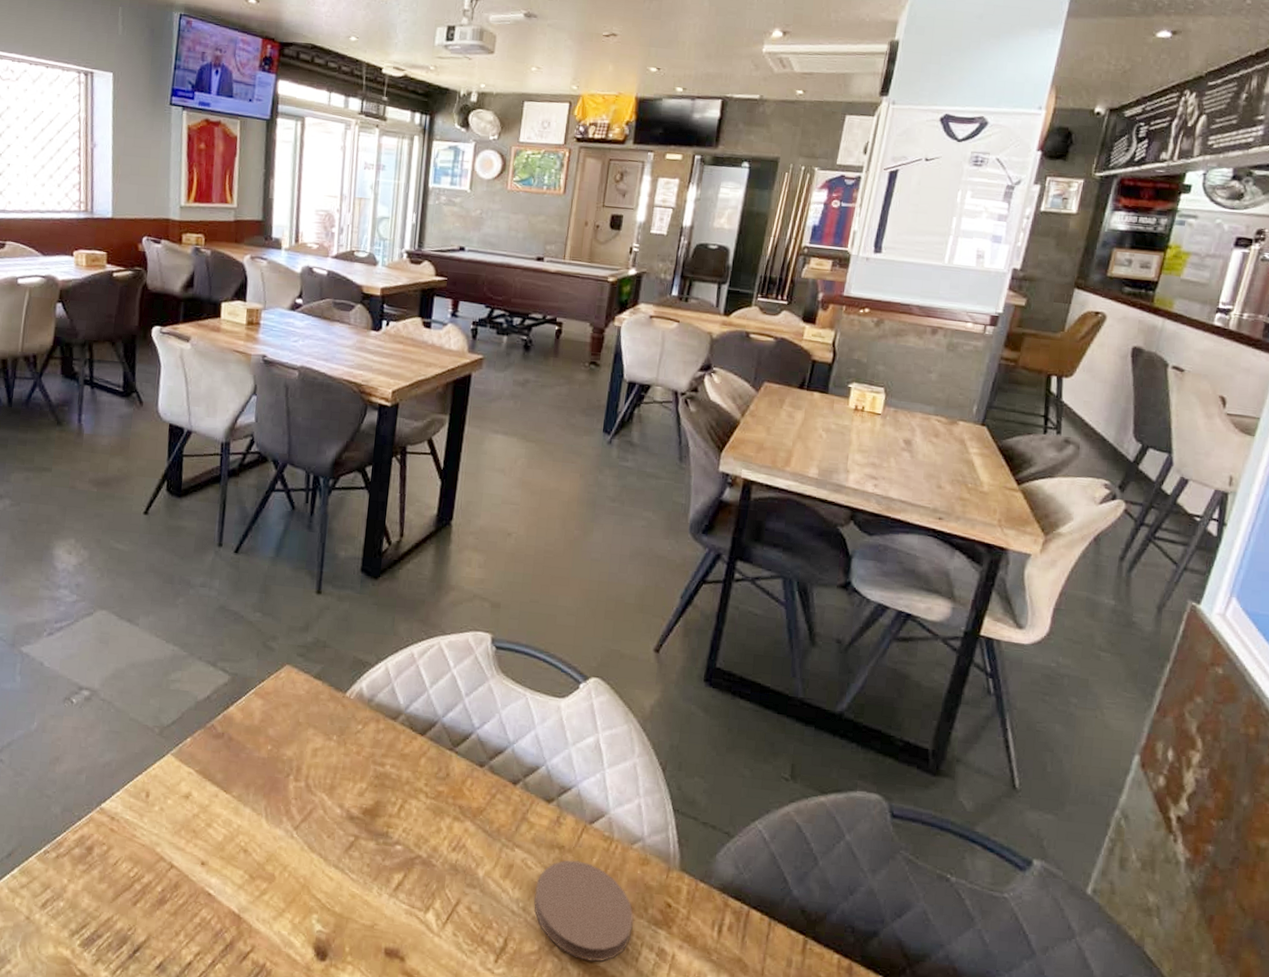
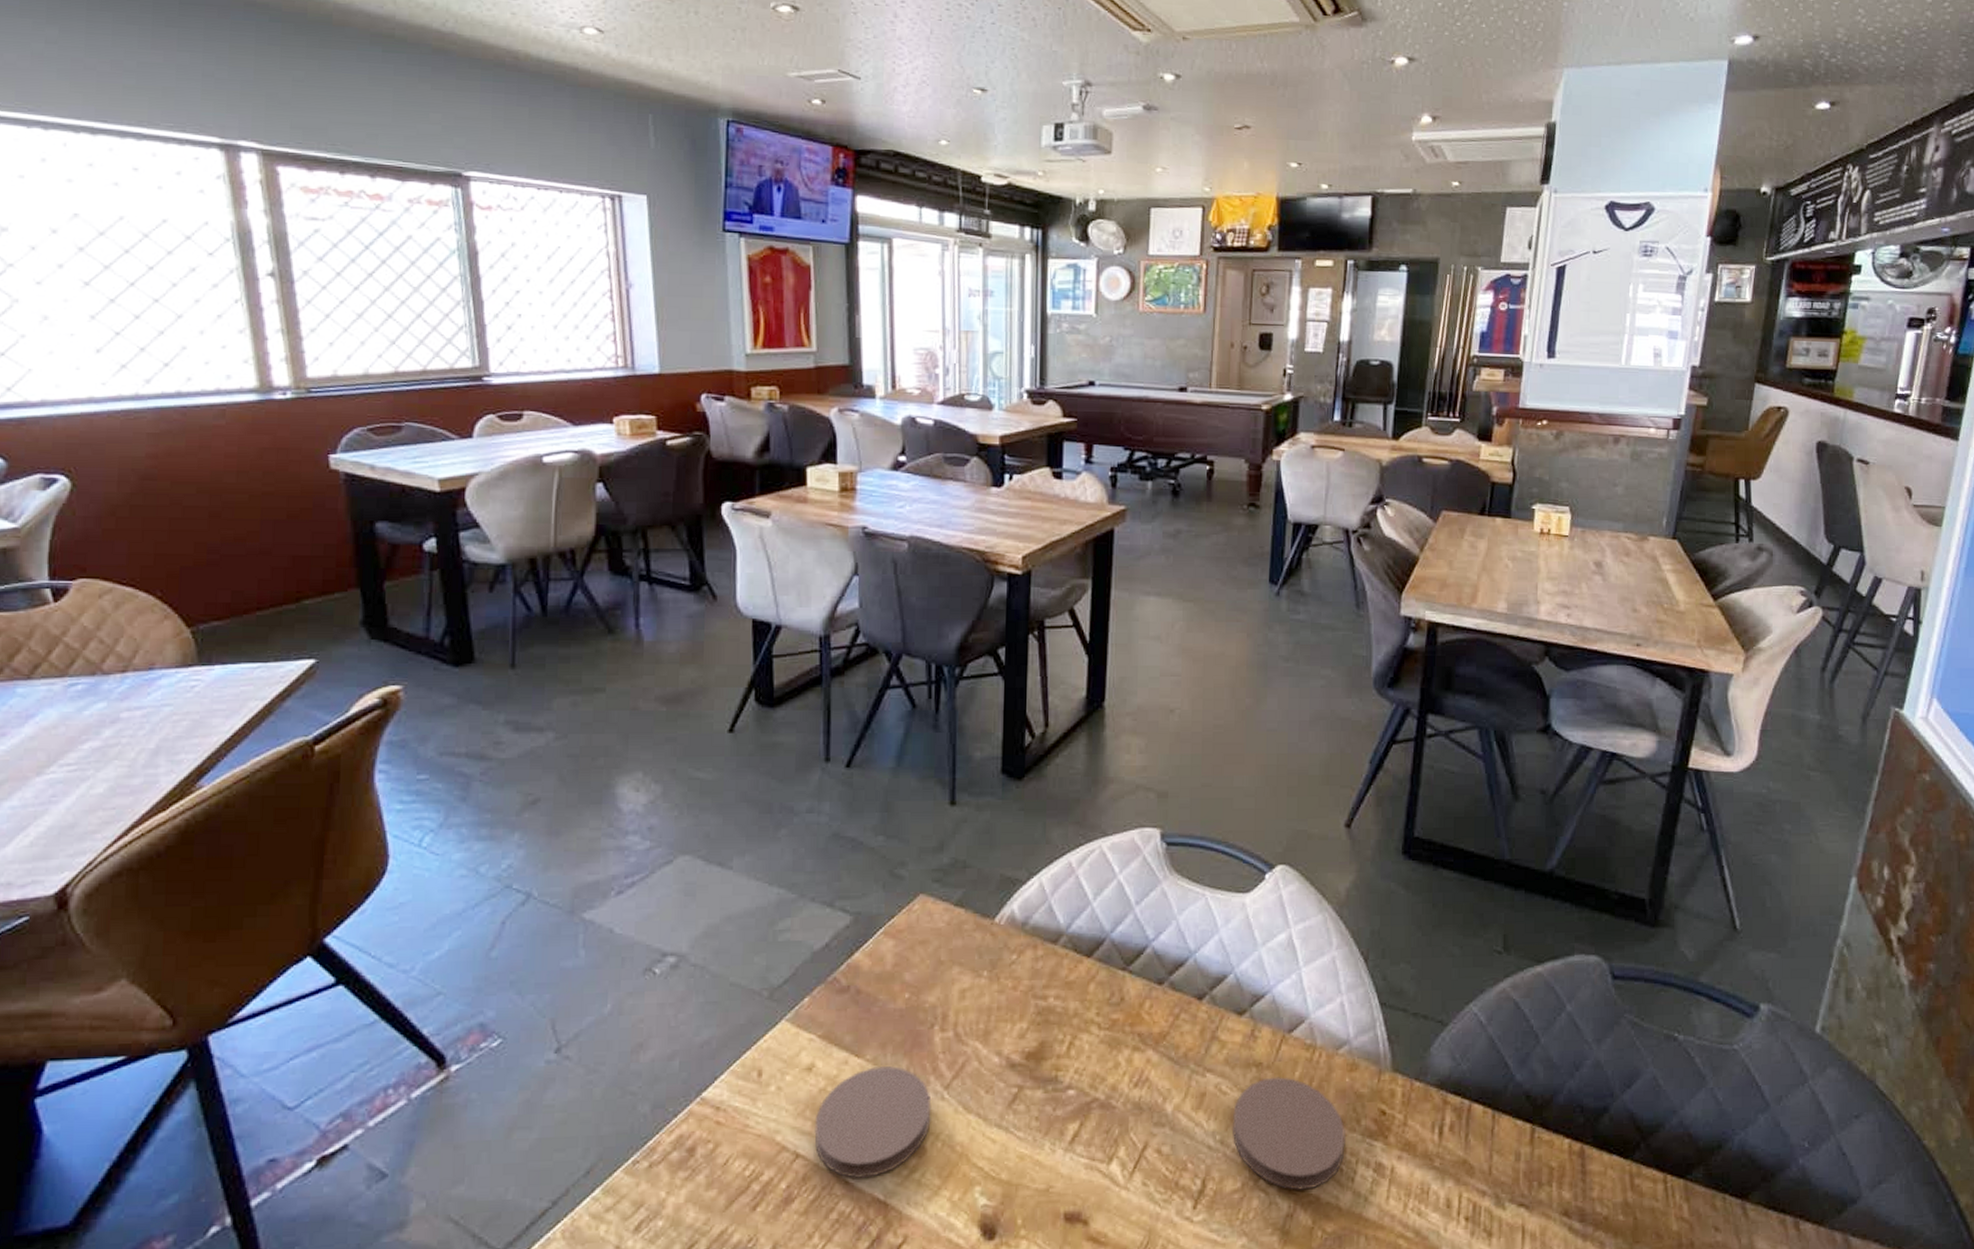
coaster: none [187,802,282,893] -> present [814,1066,931,1178]

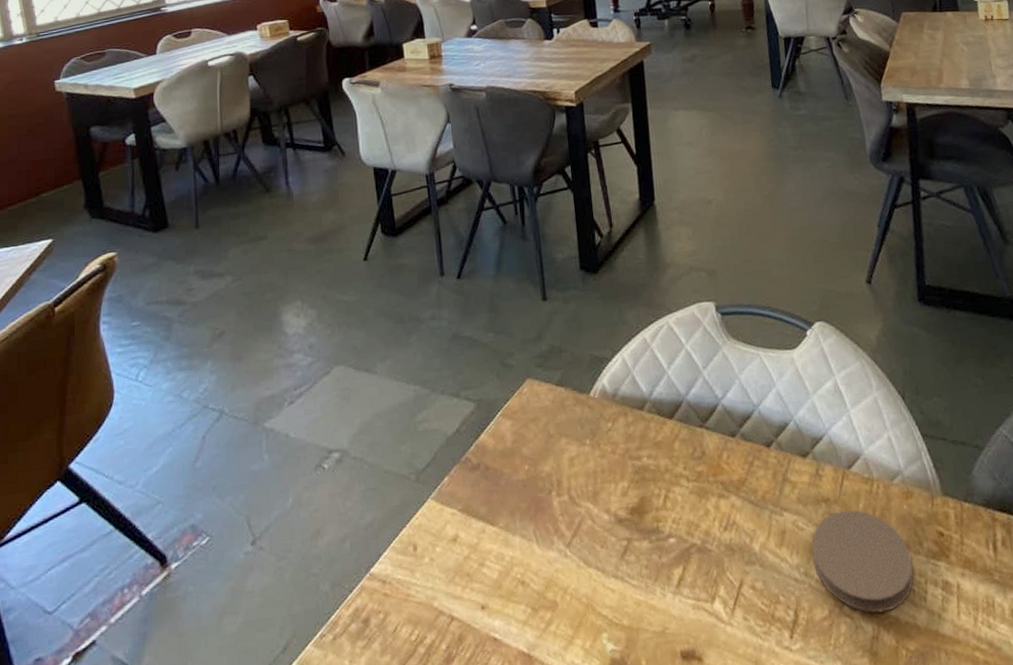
coaster: present [814,1066,931,1178] -> none [463,531,559,635]

